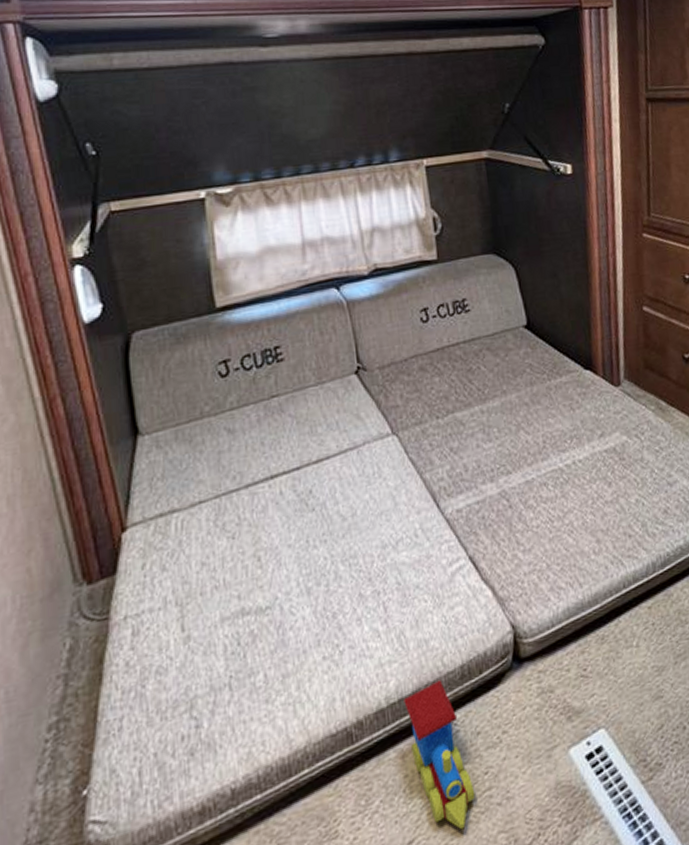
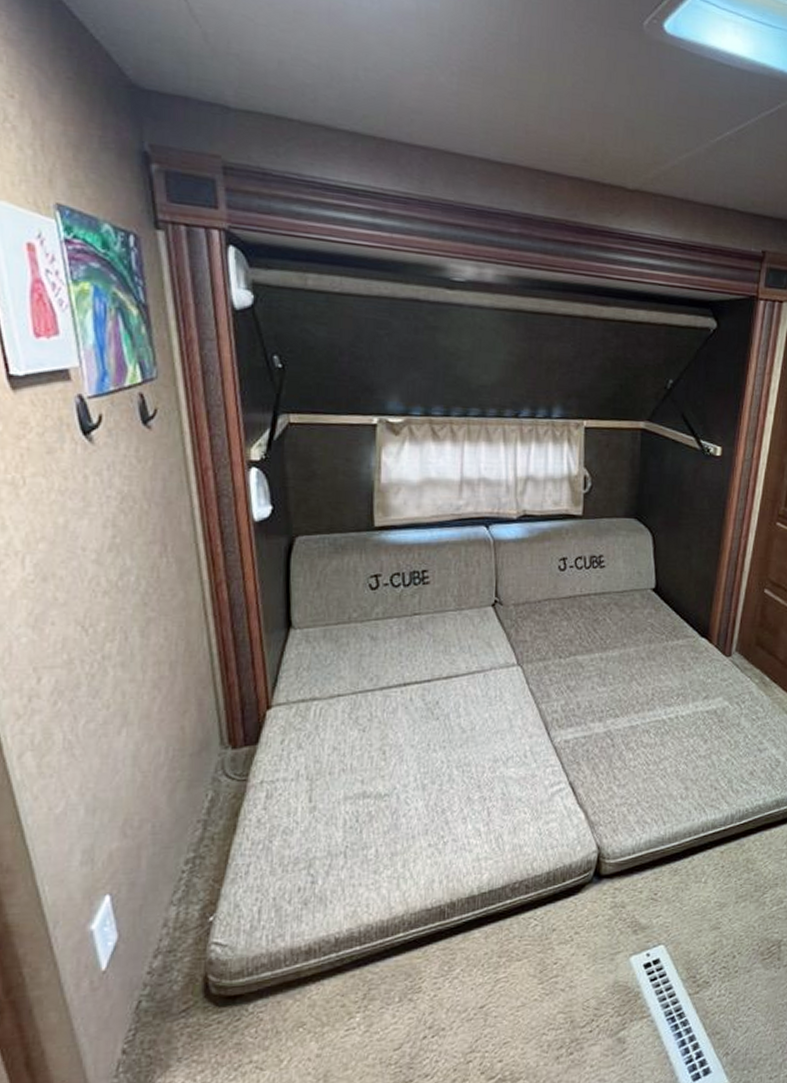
toy train: present [403,679,476,830] -> none [493,880,543,1005]

